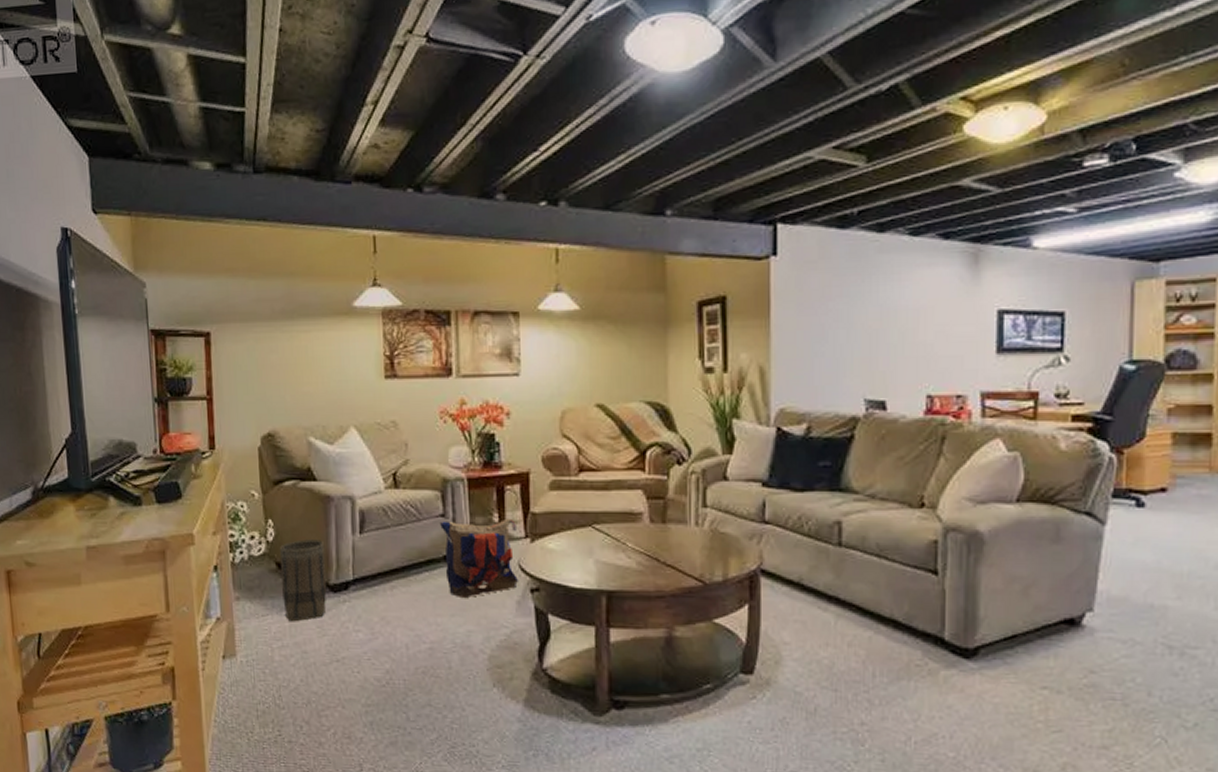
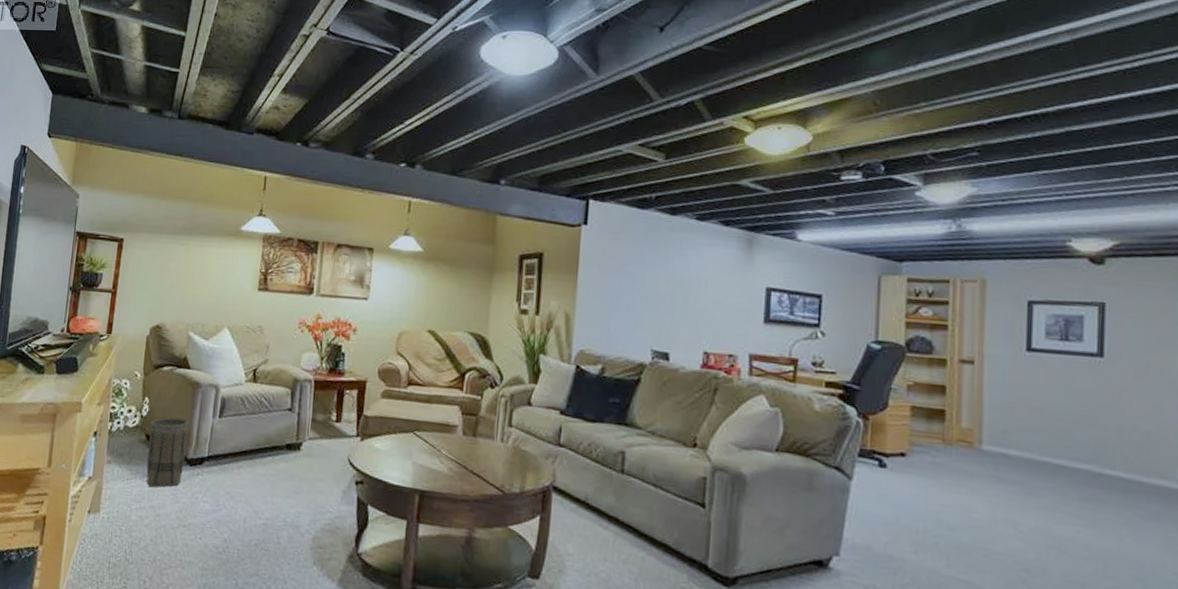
backpack: present [440,518,518,598] -> none [285,414,352,483]

